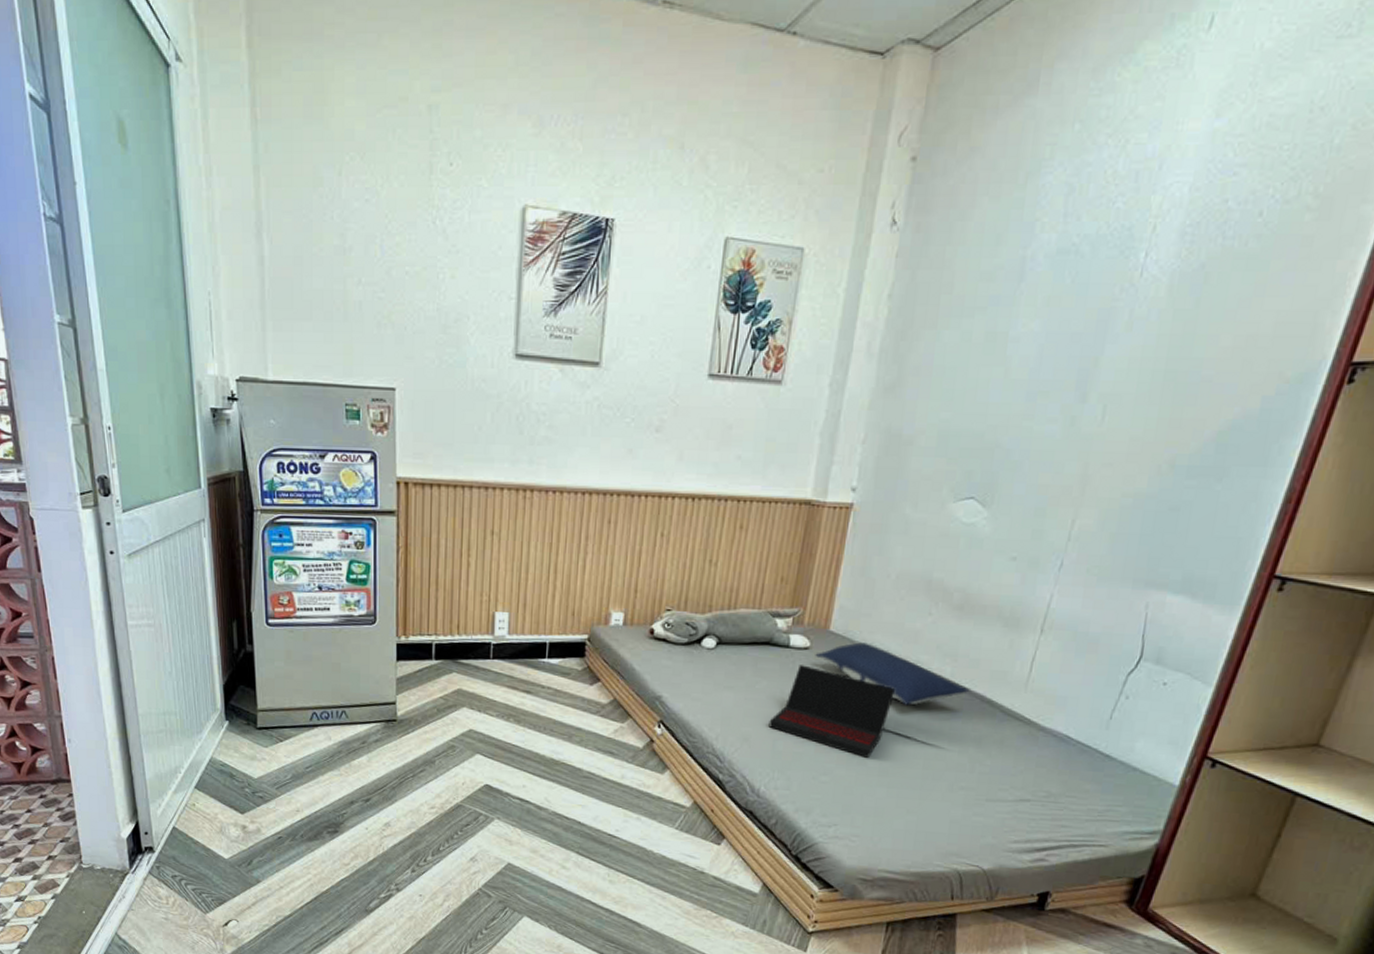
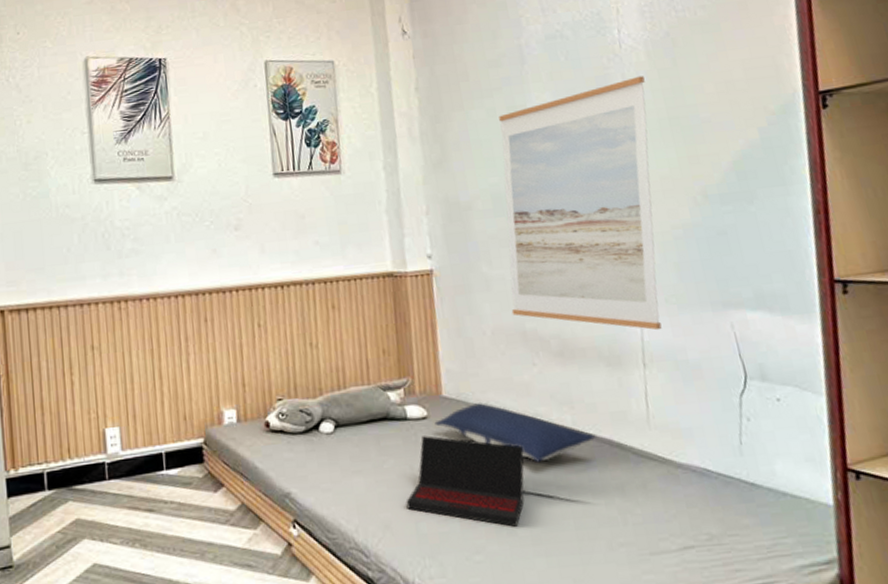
wall art: none [923,315,1155,599] -> present [498,76,662,331]

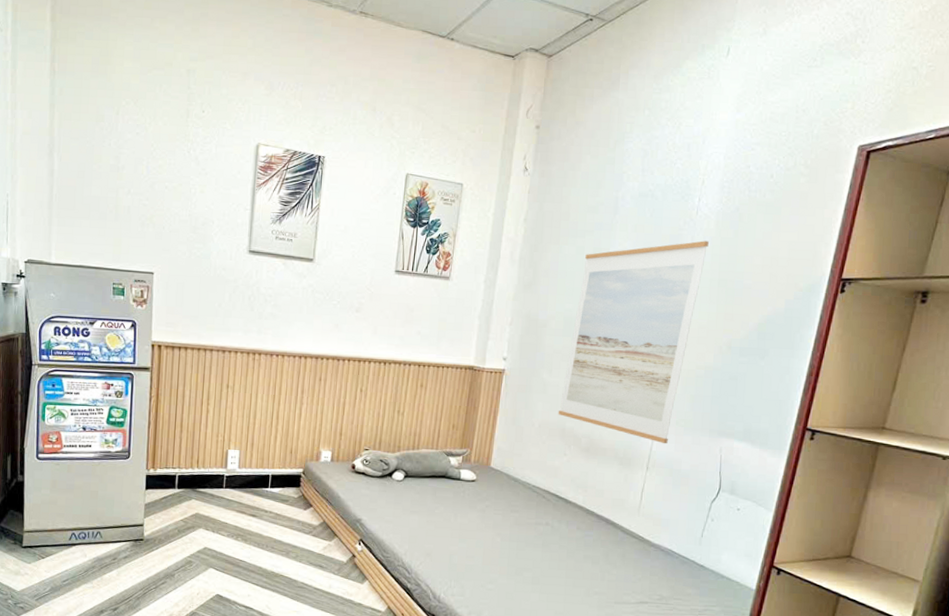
laptop: present [405,436,524,527] -> none [446,494,543,569]
pillow: present [434,403,596,463] -> none [480,476,598,527]

